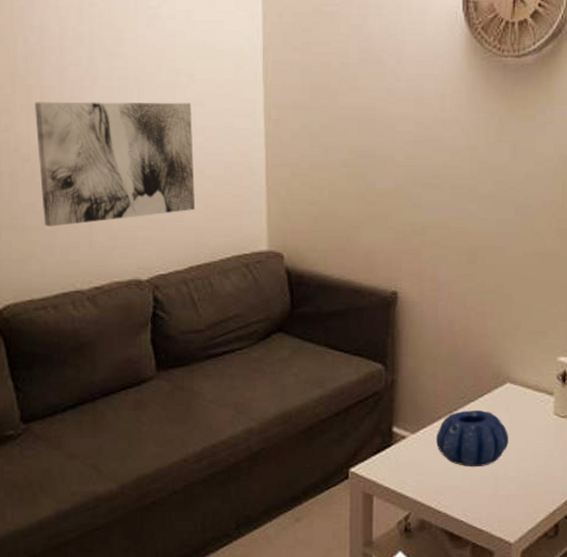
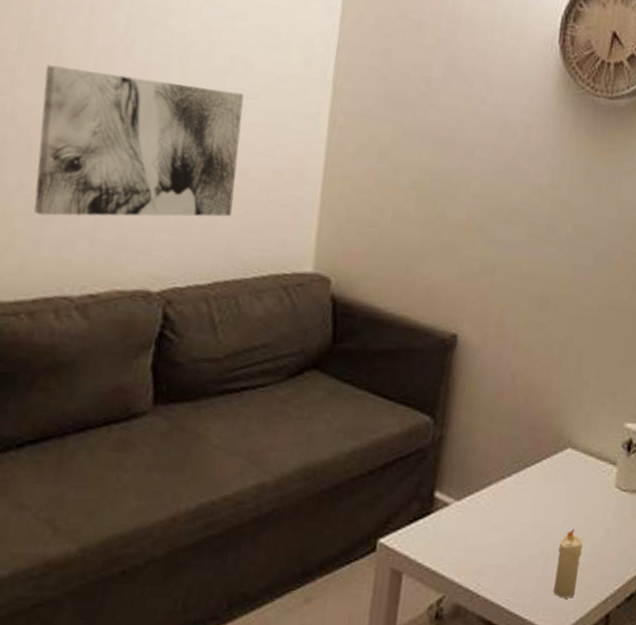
decorative bowl: present [435,409,509,467] -> none [482,476,565,544]
candle: none [506,452,528,512] -> present [554,528,583,598]

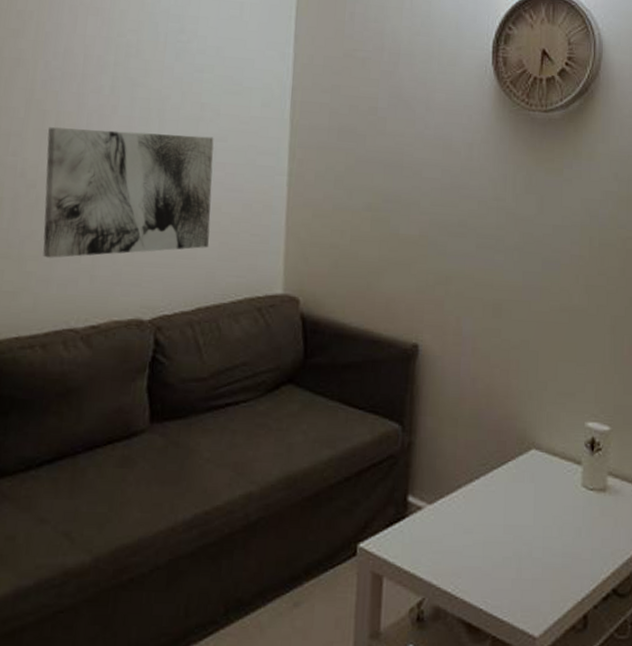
candle: present [554,528,583,598] -> none [530,528,555,599]

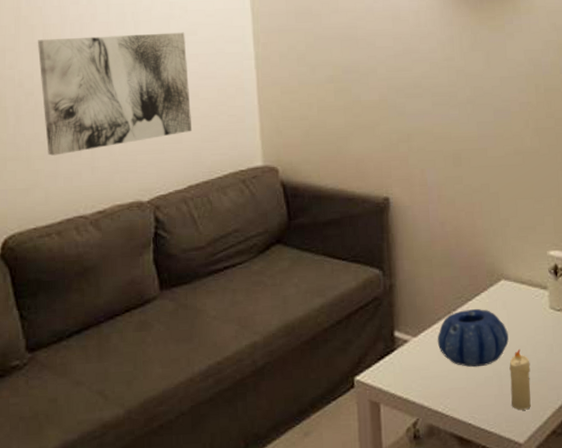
decorative bowl: none [454,478,534,546] -> present [437,308,509,368]
candle: none [530,528,555,599] -> present [509,348,531,410]

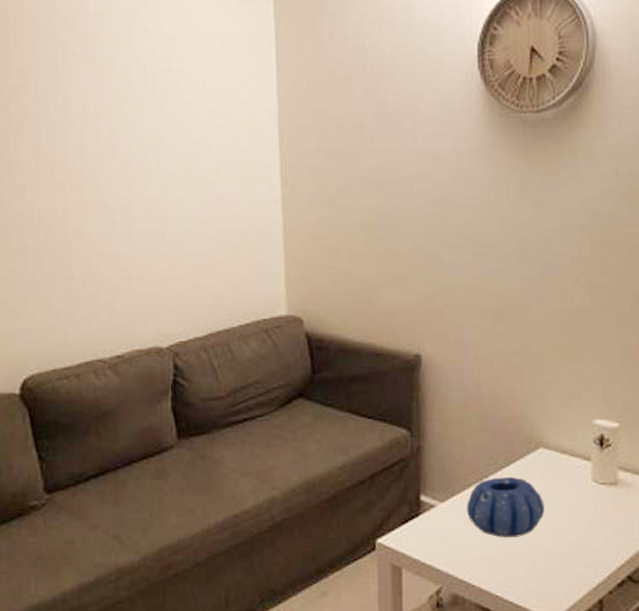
wall art: present [37,32,193,156] -> none [57,171,214,297]
candle: present [509,348,531,410] -> none [544,521,567,586]

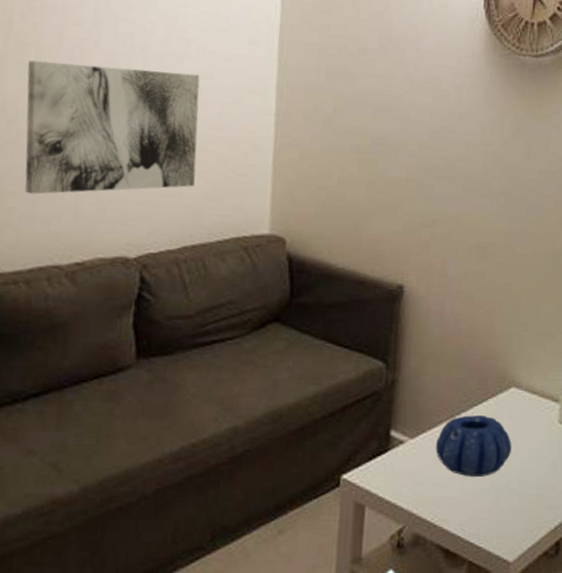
wall art: none [57,171,214,297] -> present [25,60,200,195]

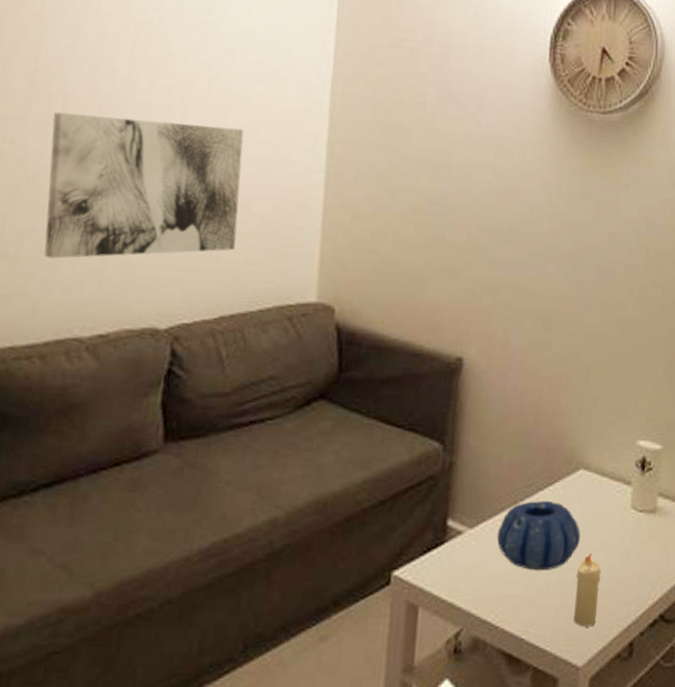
candle: none [505,462,531,527] -> present [574,552,601,627]

